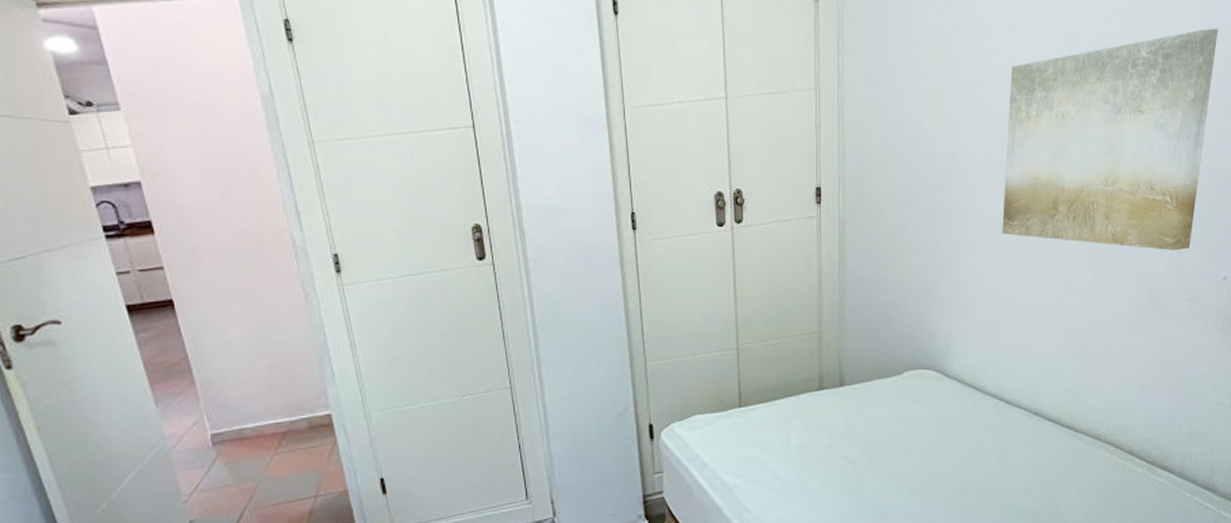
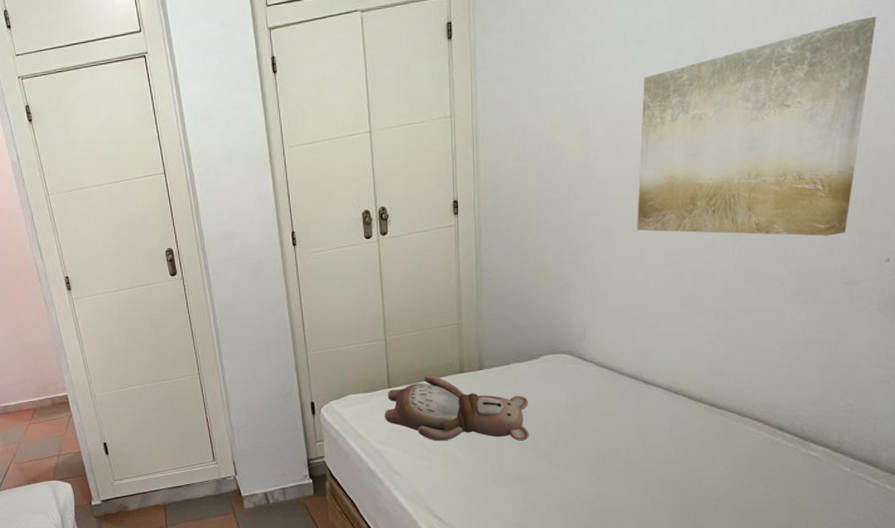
teddy bear: none [733,391,891,471] -> present [384,374,529,441]

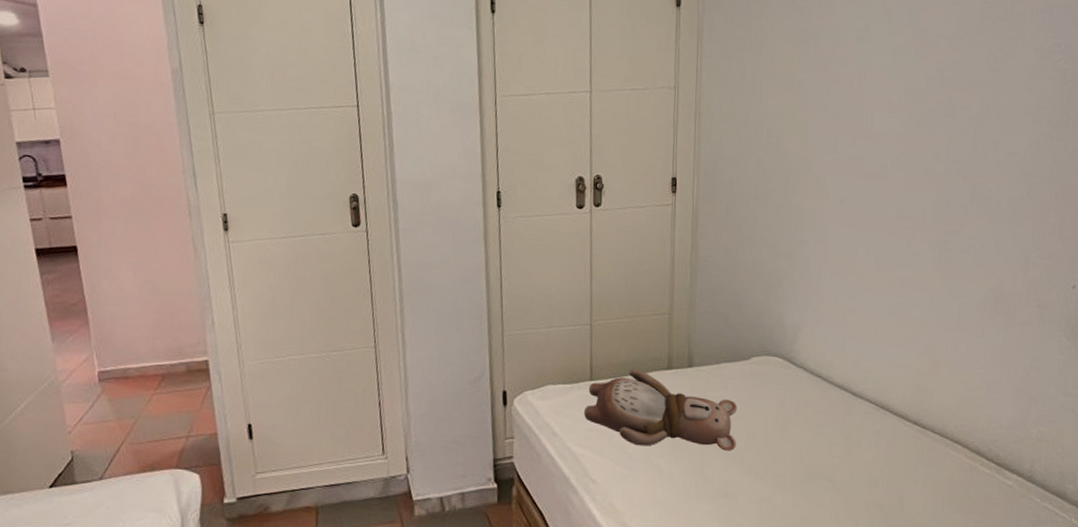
wall art: present [637,16,877,236] -> none [851,49,1065,257]

